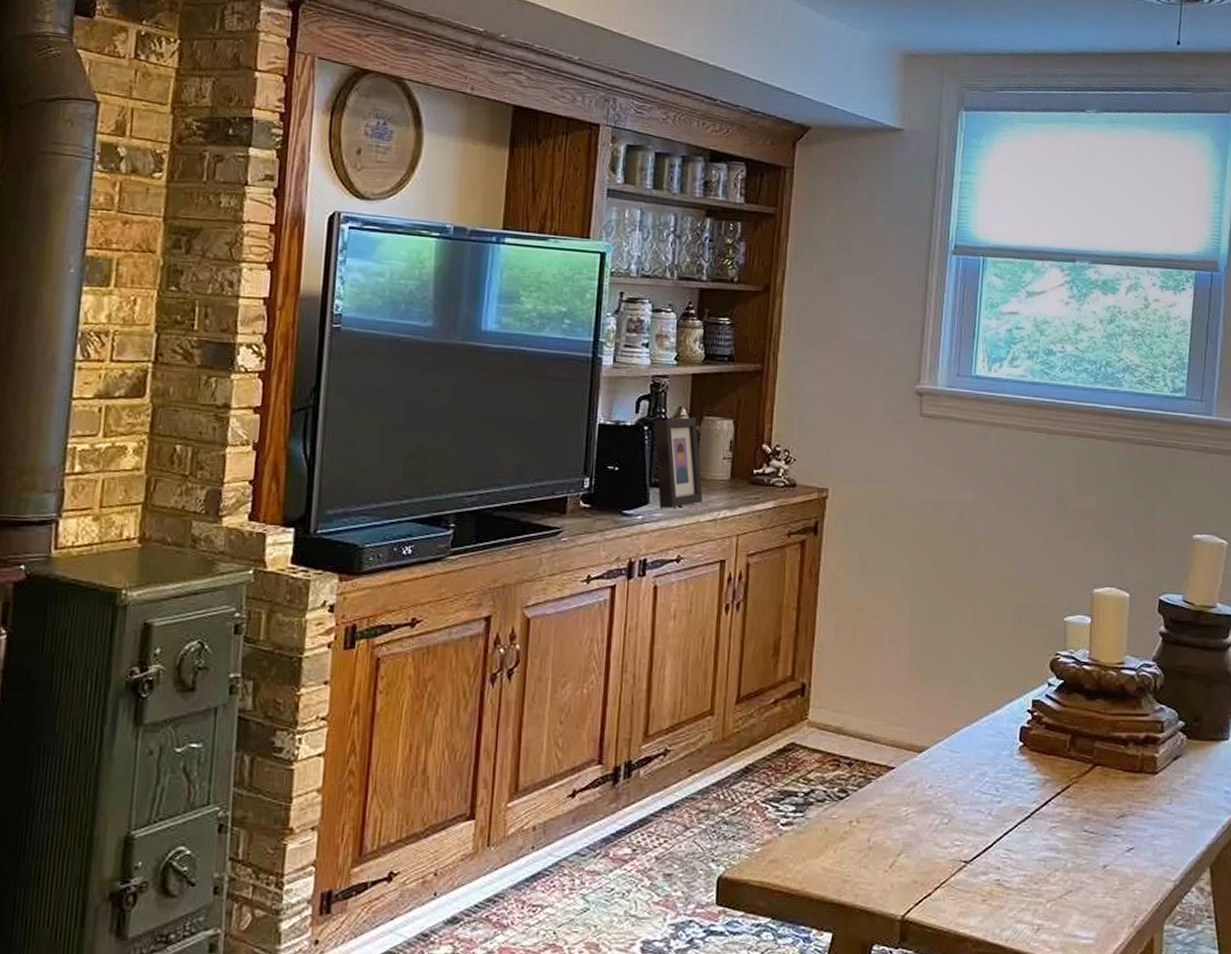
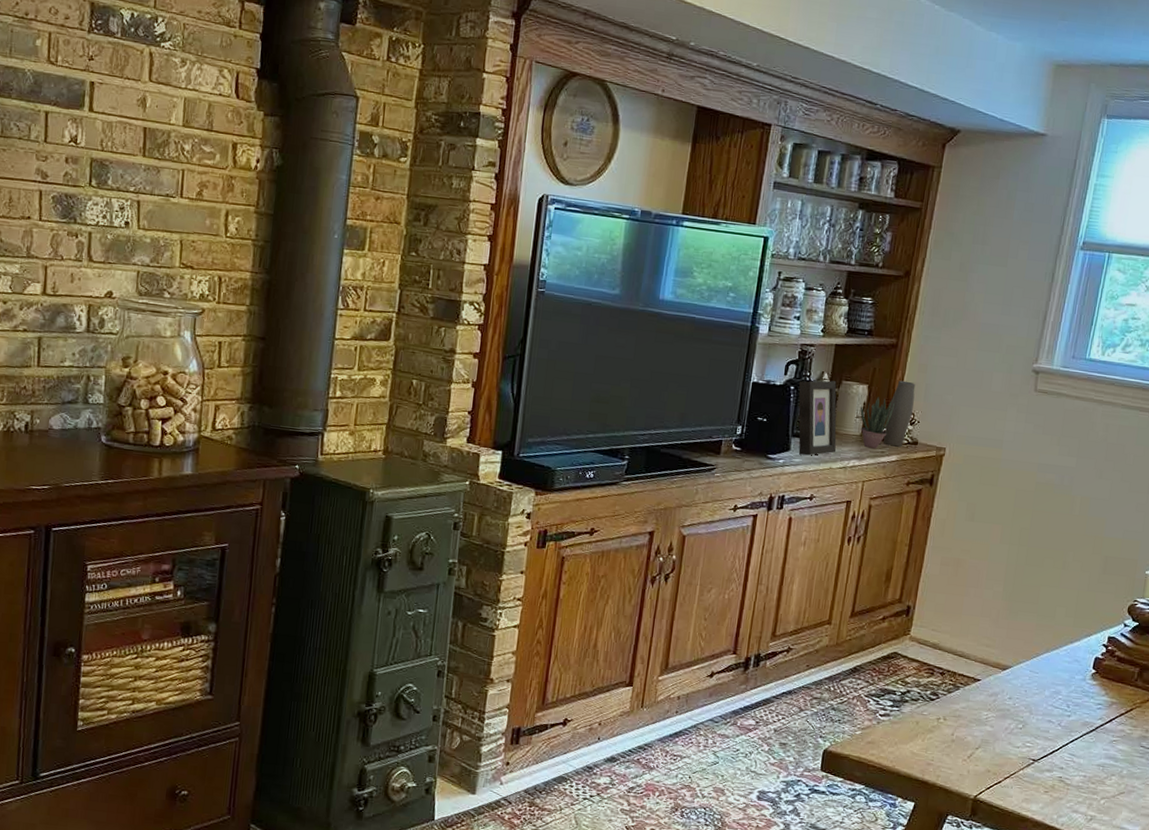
potted plant: none [727,433,766,495] -> present [860,397,895,449]
vase: none [757,412,788,491] -> present [884,380,916,447]

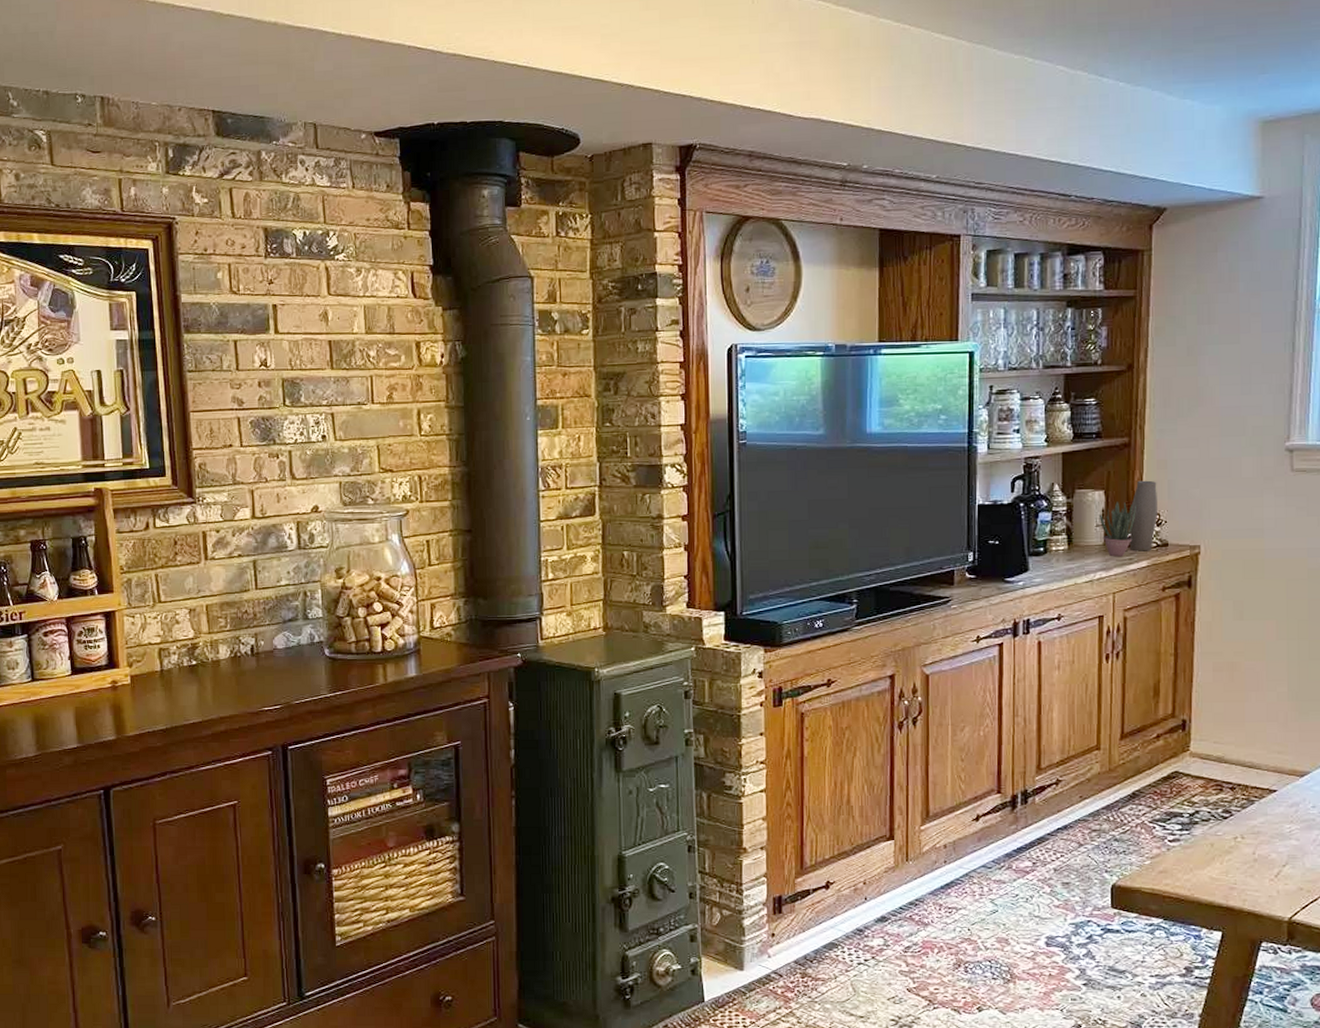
picture frame: present [798,380,837,456] -> none [1028,491,1080,574]

